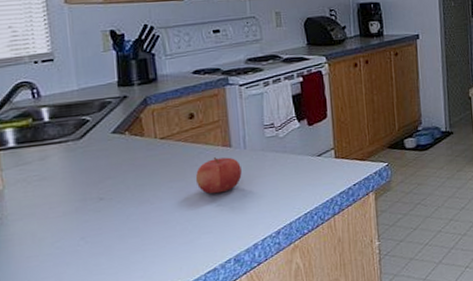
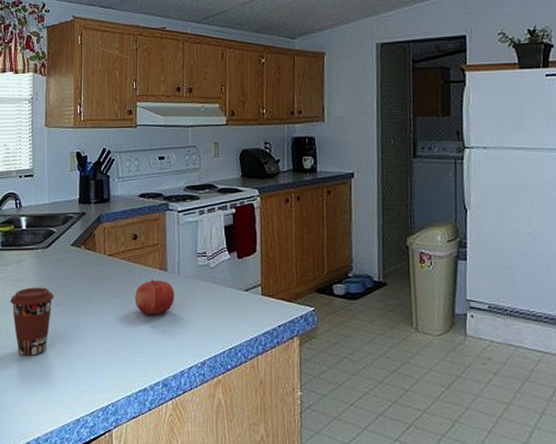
coffee cup: none [35,182,95,261] -> present [10,287,54,356]

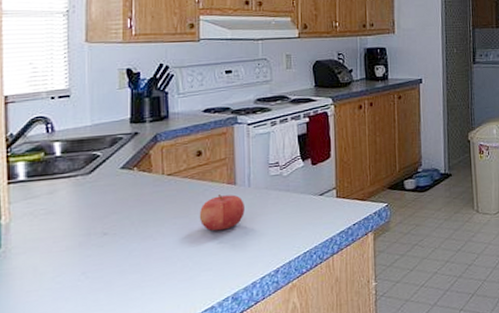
coffee cup: present [10,287,54,356] -> none [40,217,99,296]

